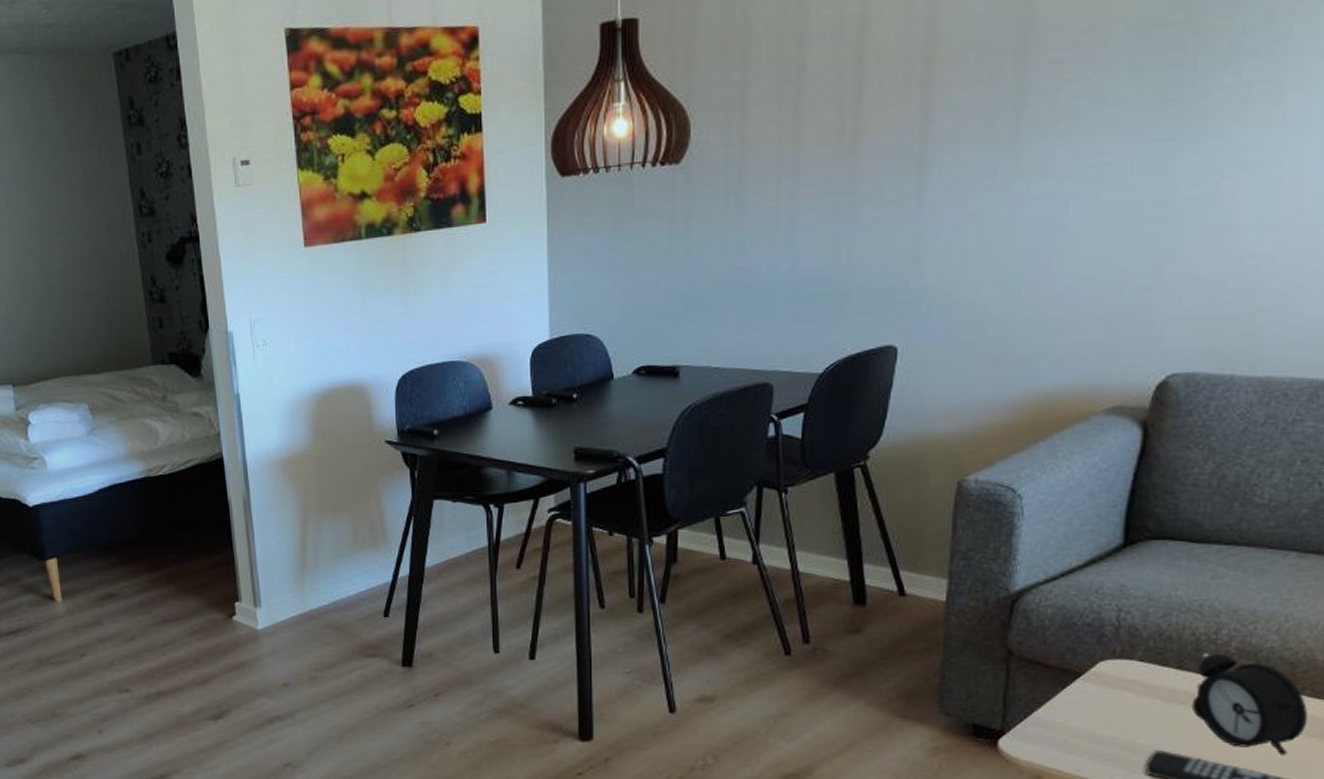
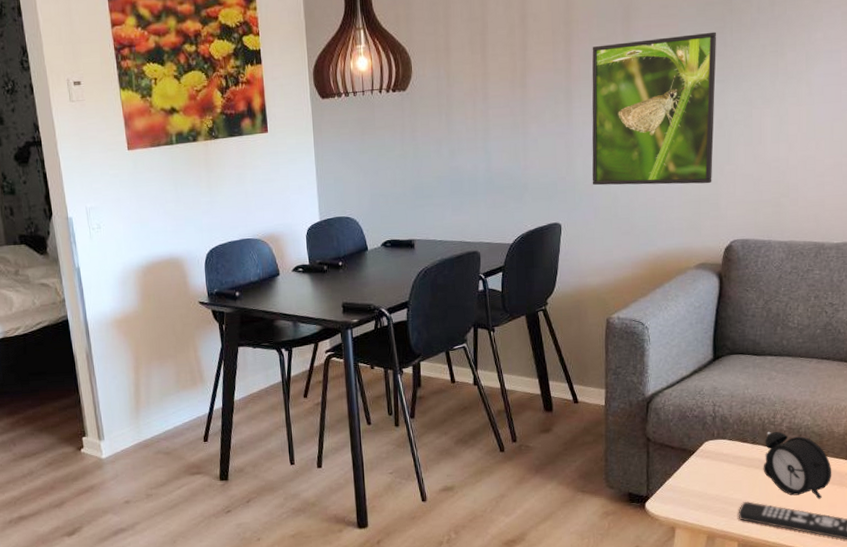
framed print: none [949,65,1170,293] -> present [592,31,717,186]

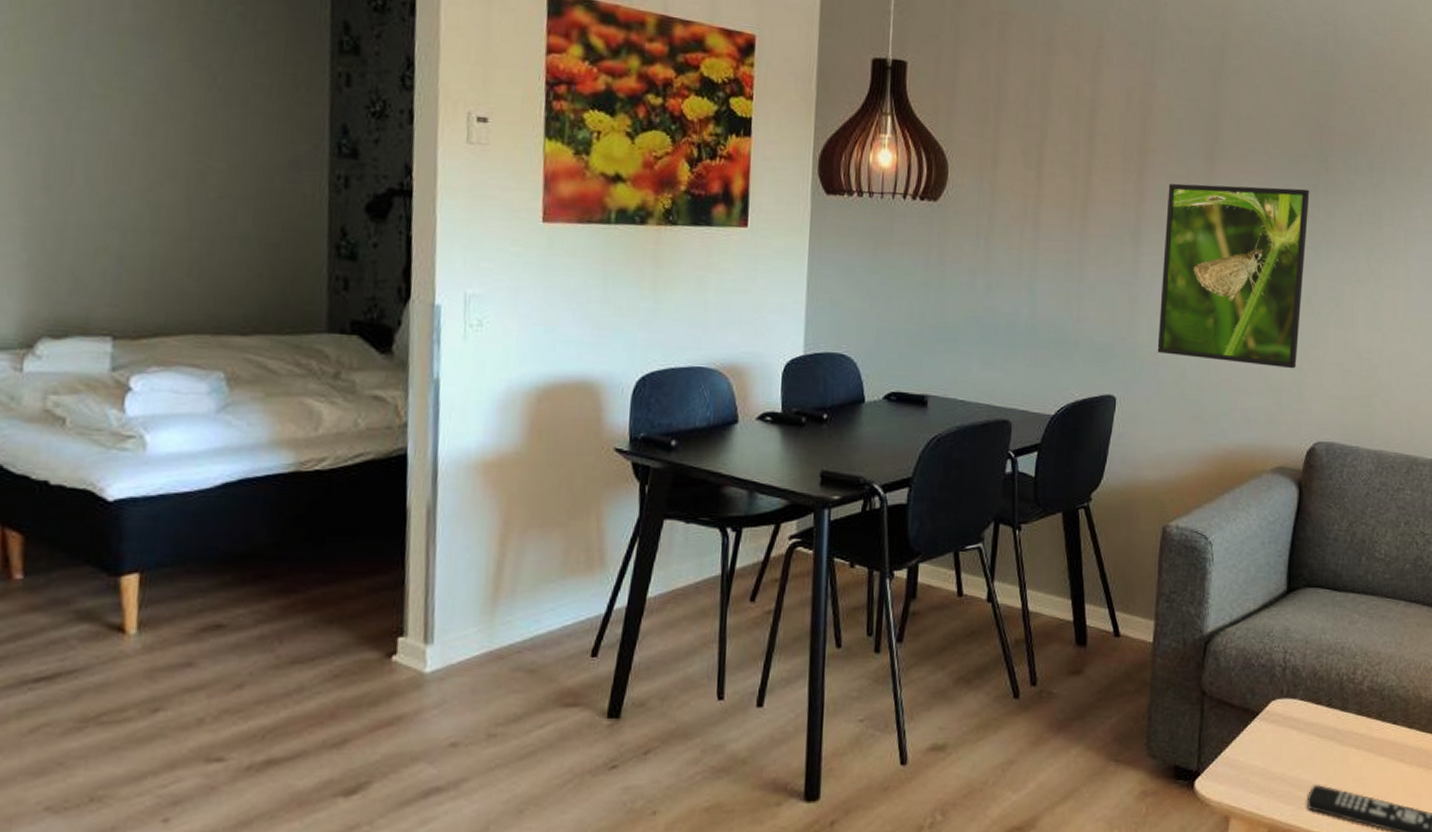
alarm clock: present [763,431,832,499] -> none [1338,691,1418,785]

